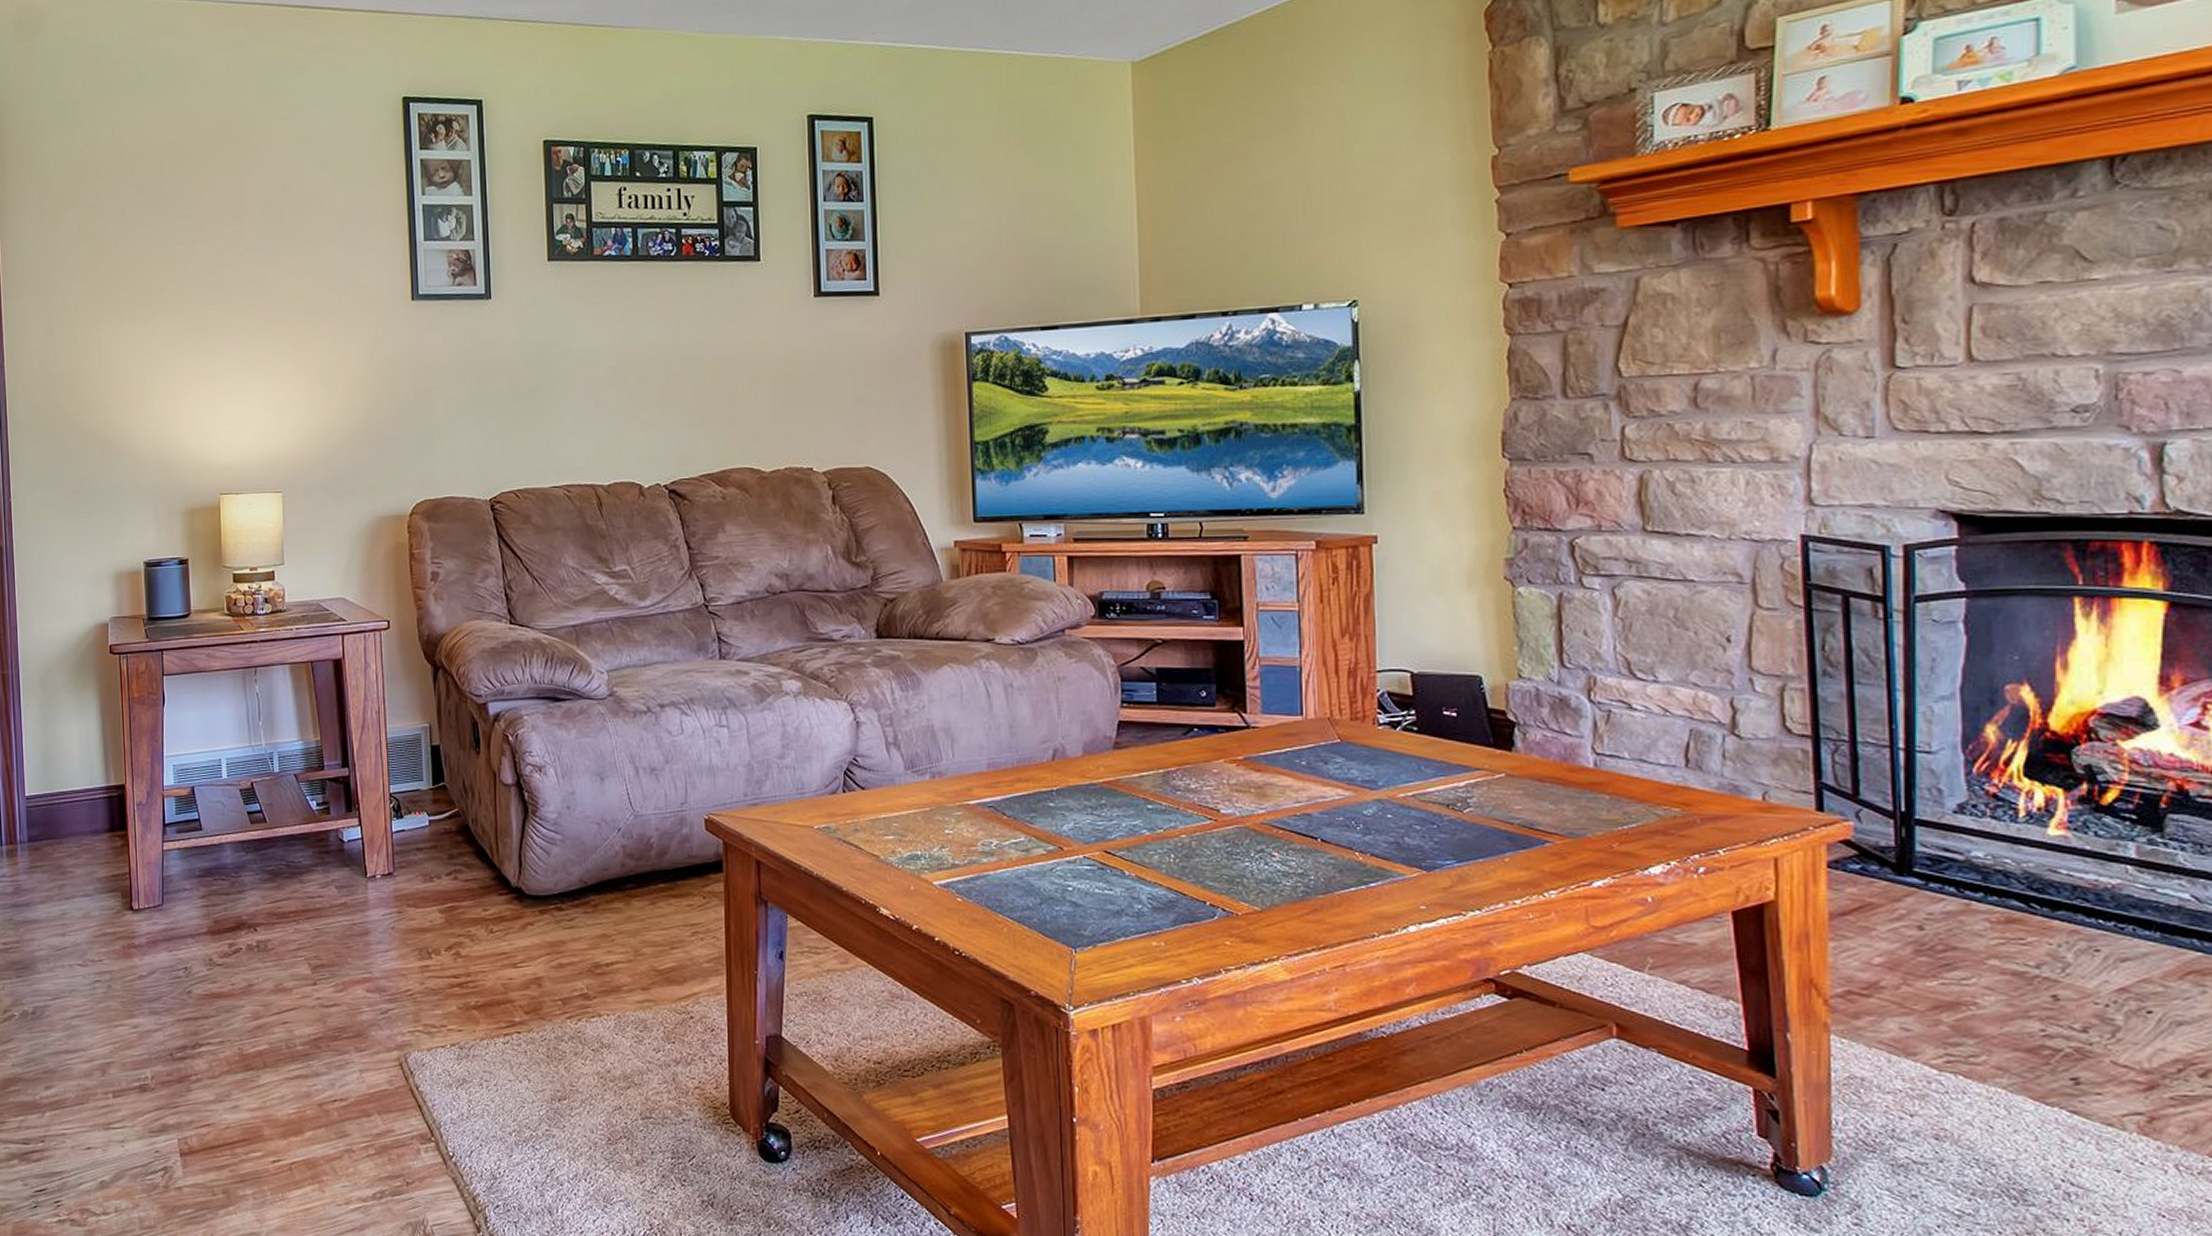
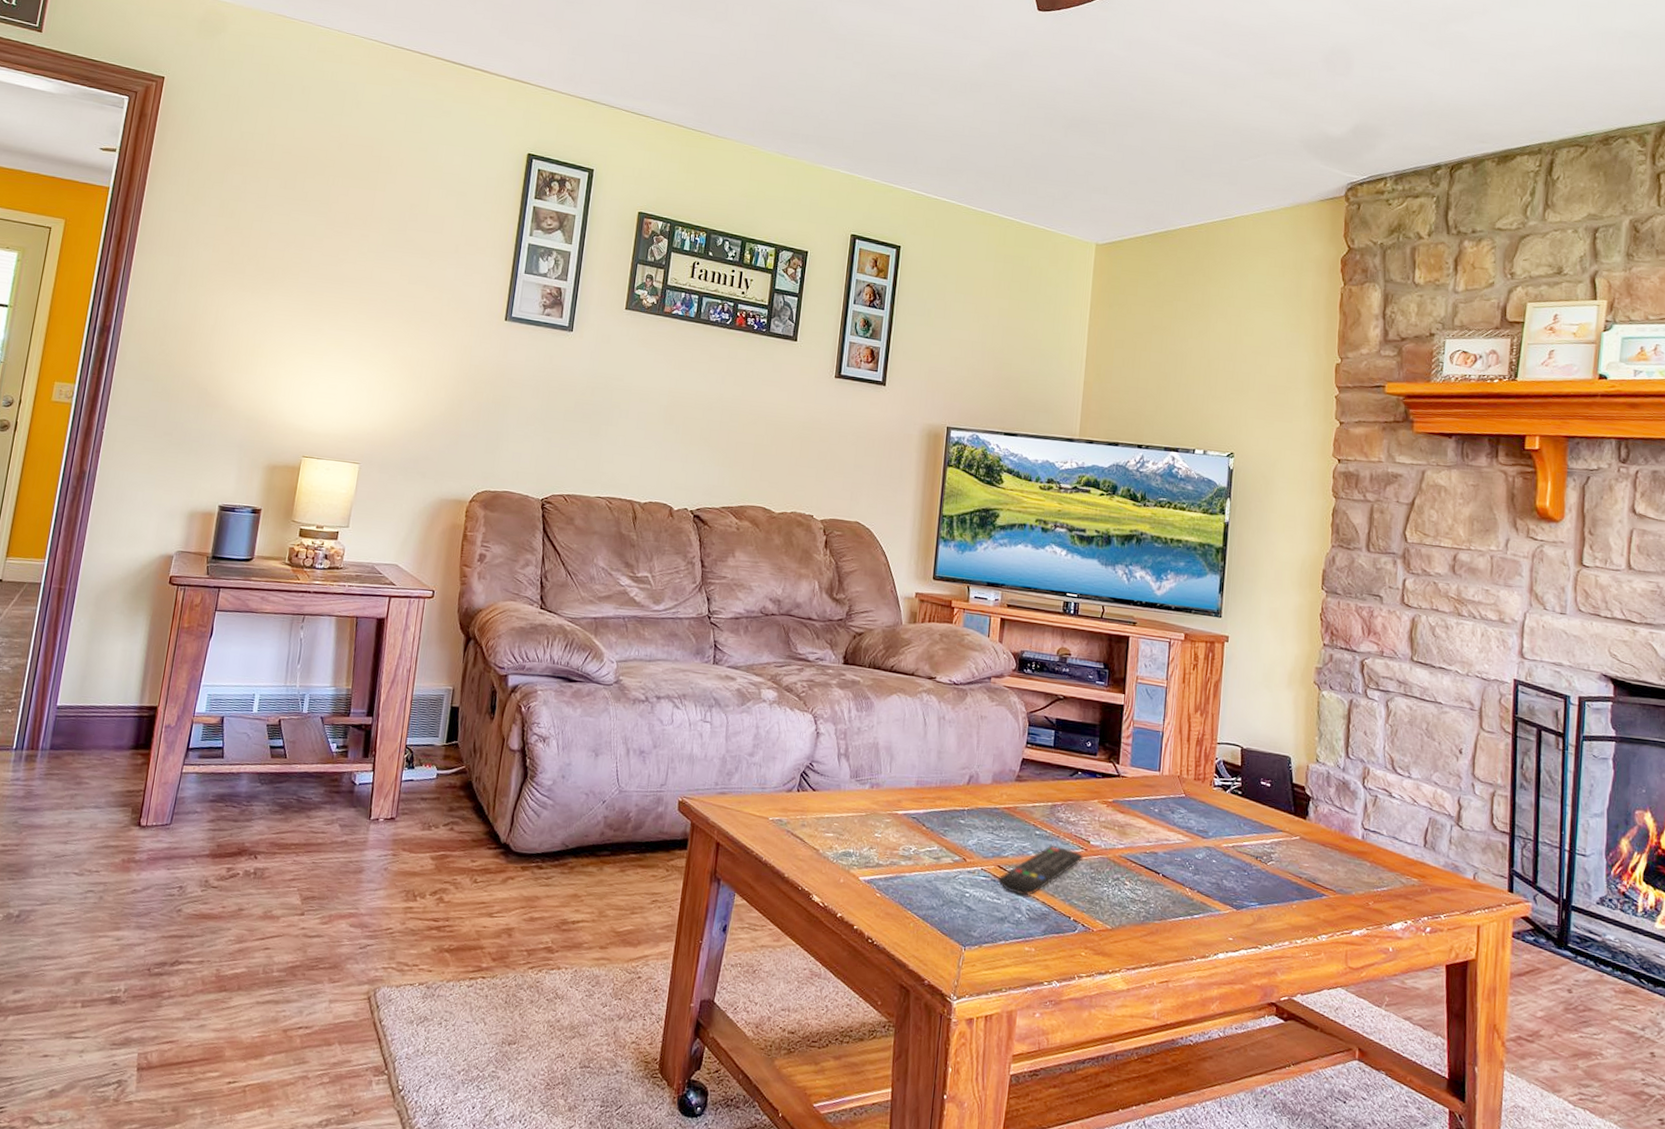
remote control: none [1107,819,1213,881] -> present [998,845,1083,895]

